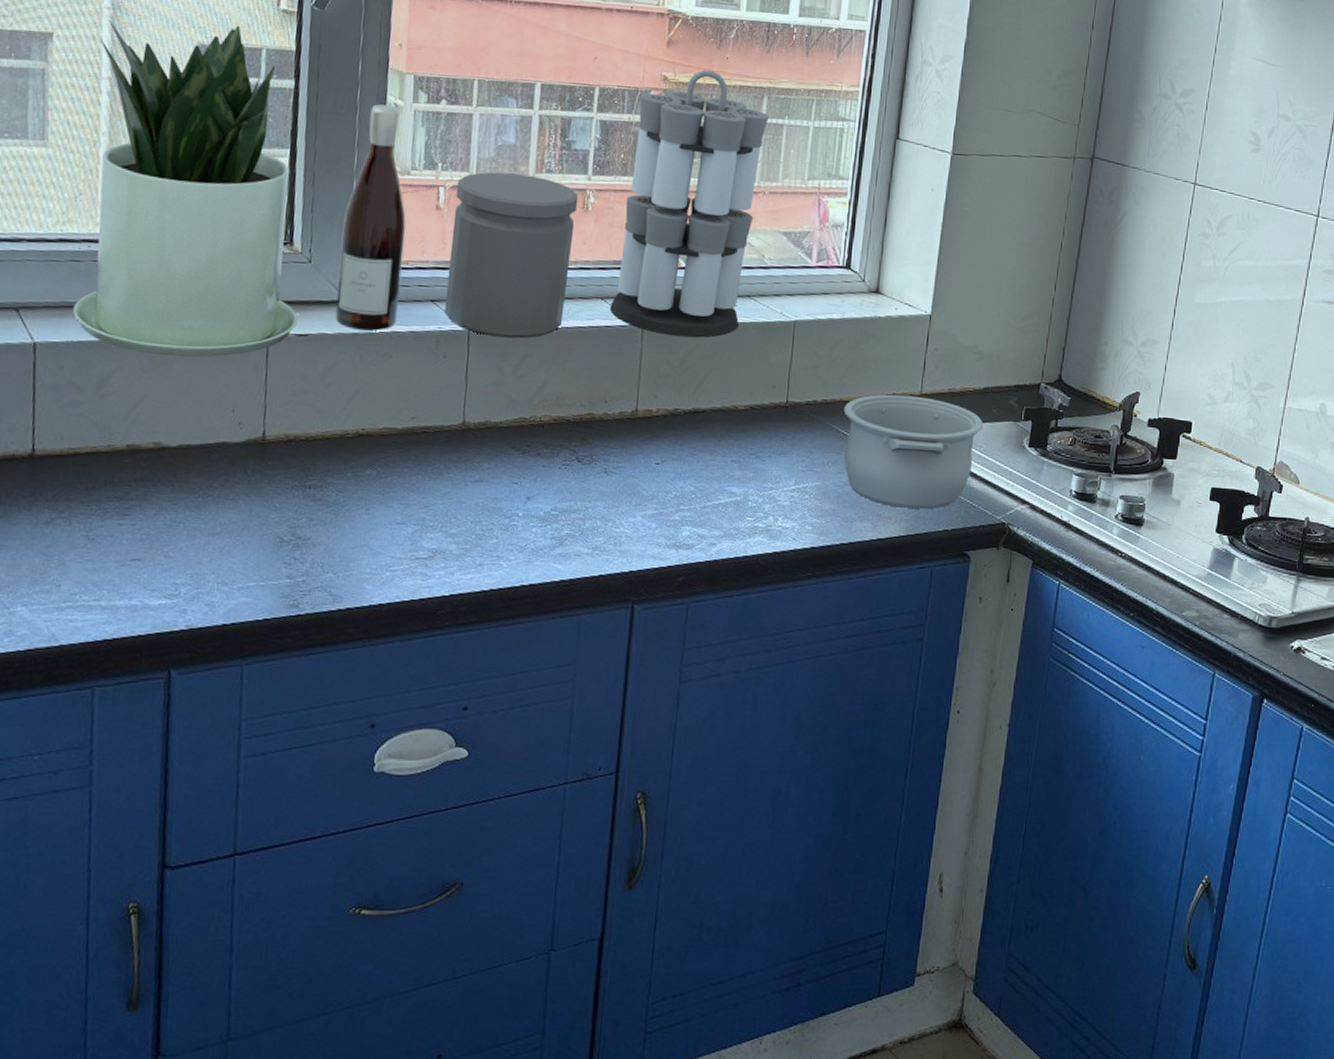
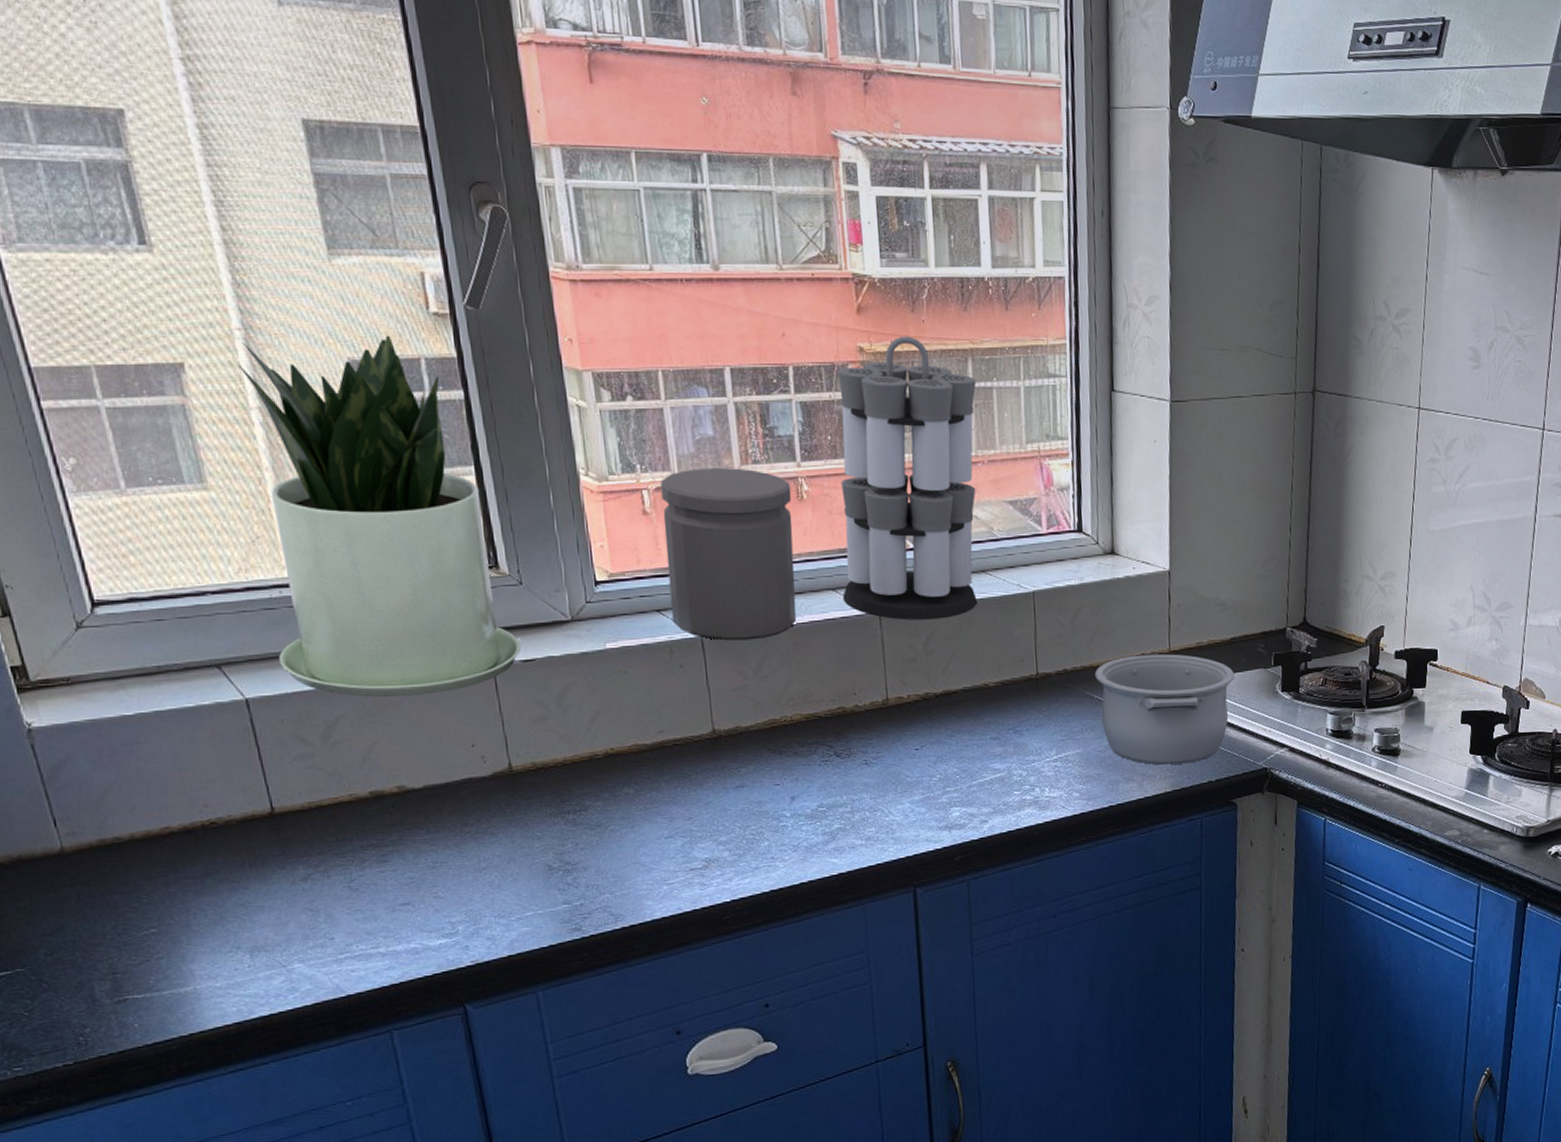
bottle: present [335,104,406,332] -> none [547,407,625,650]

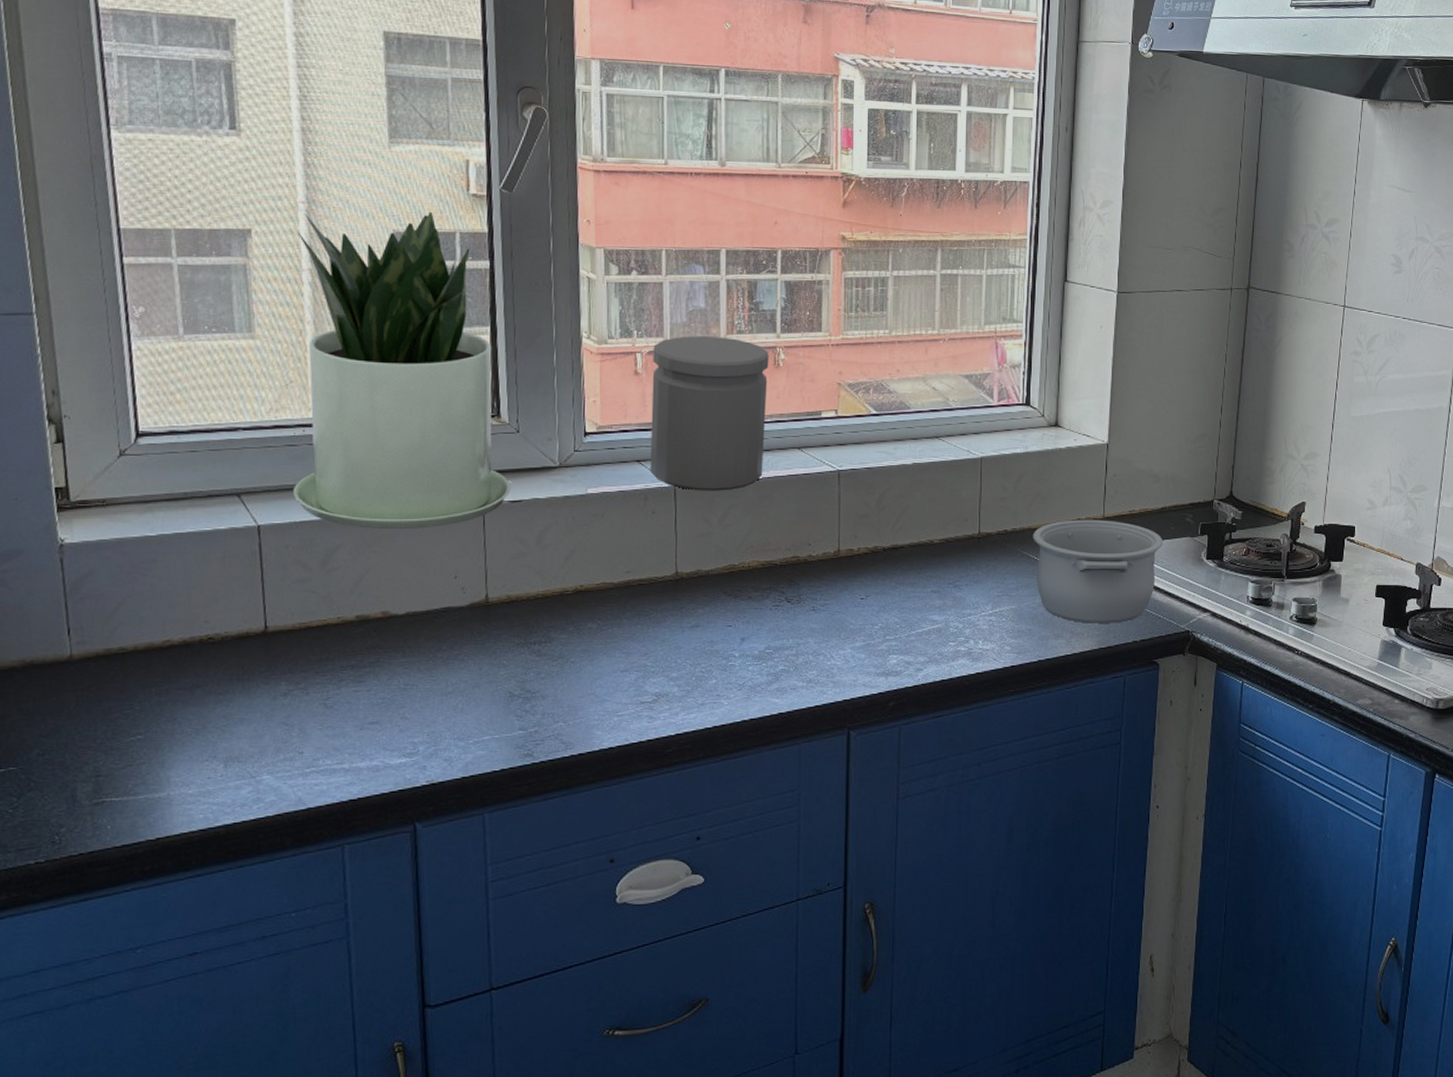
spice rack: present [837,336,977,620] -> none [806,227,943,479]

